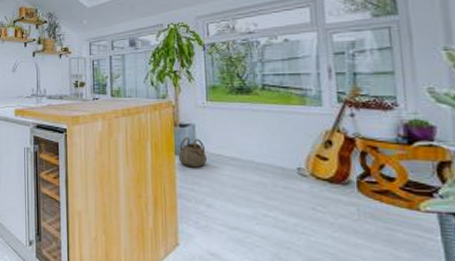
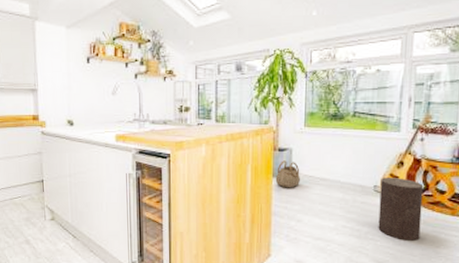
stool: none [305,159,368,239] -> present [378,178,424,241]

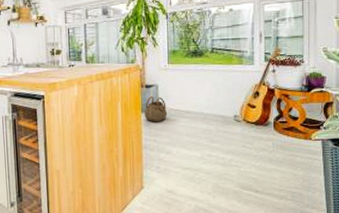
stool: present [378,178,424,241] -> none [240,107,278,165]

